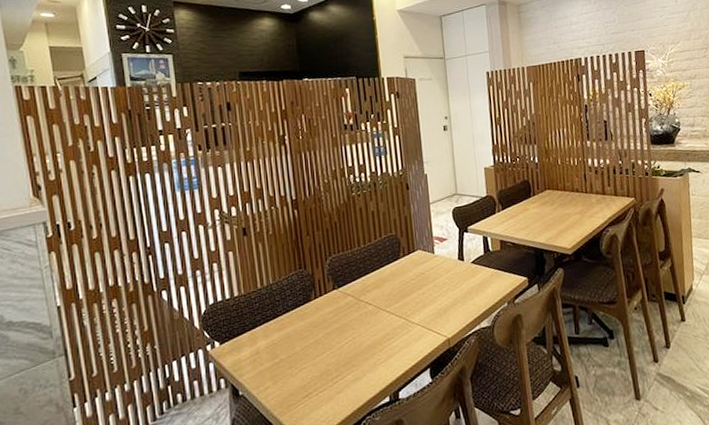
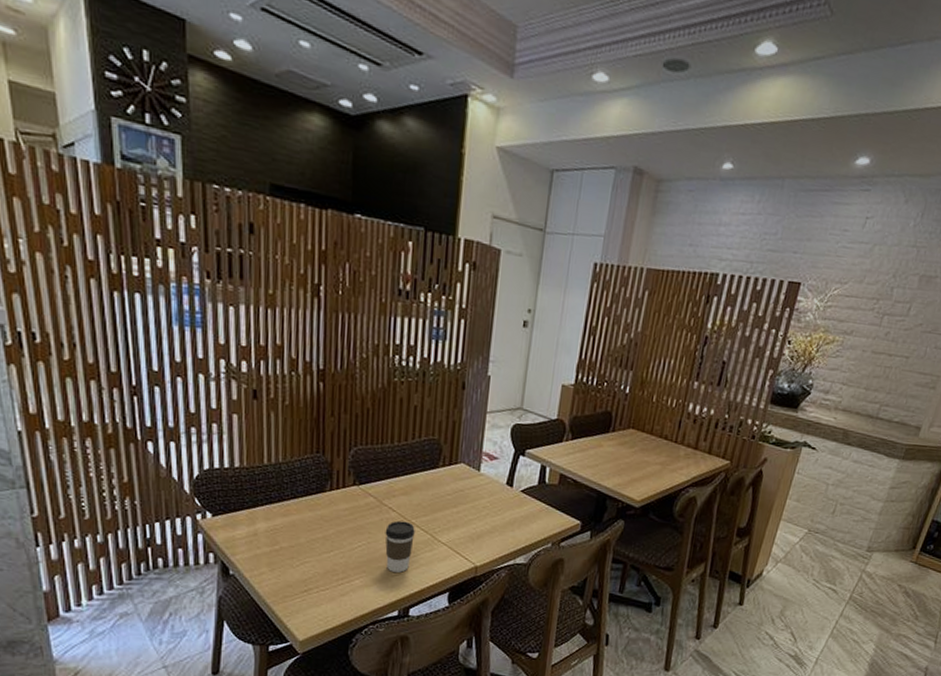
coffee cup: none [366,311,392,361] -> present [385,520,415,573]

